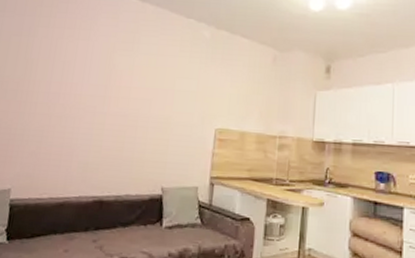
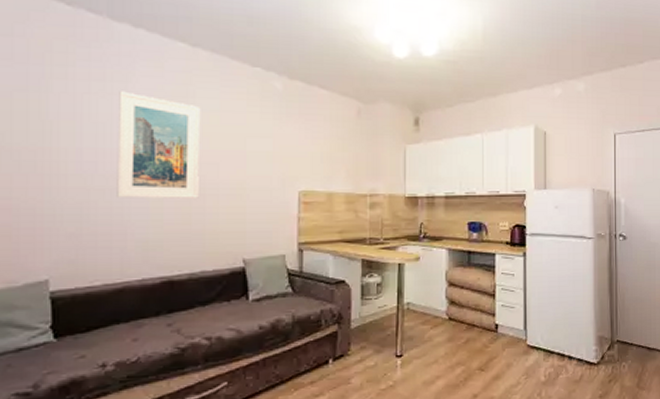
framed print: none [70,37,143,129] -> present [117,91,201,198]

